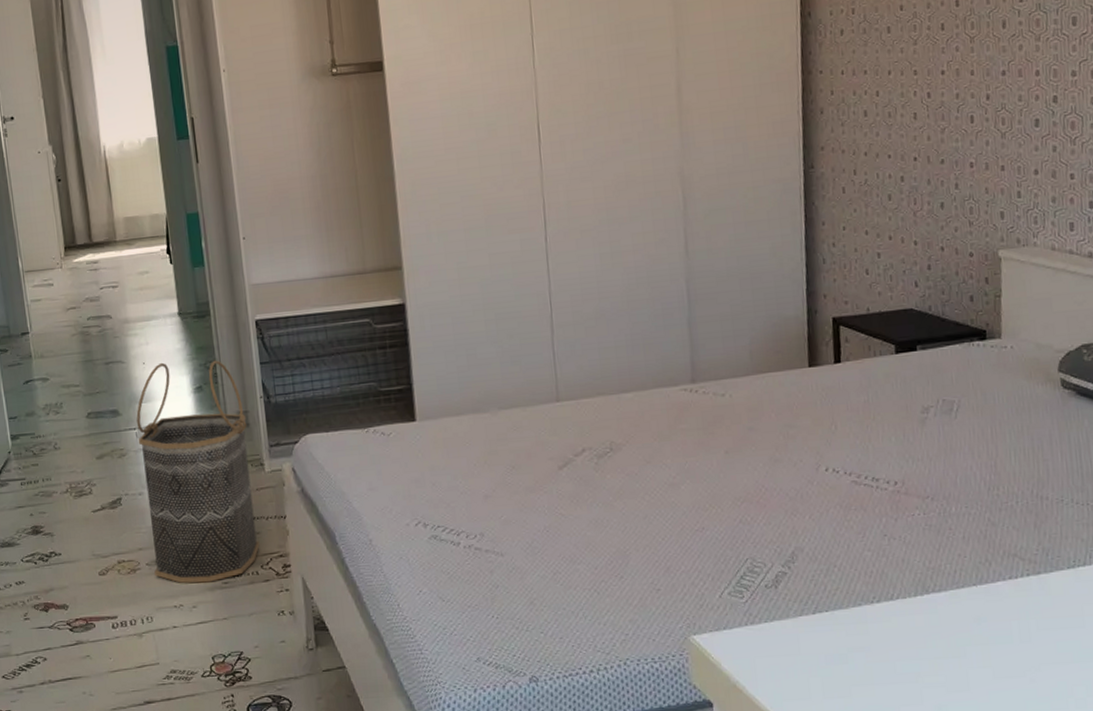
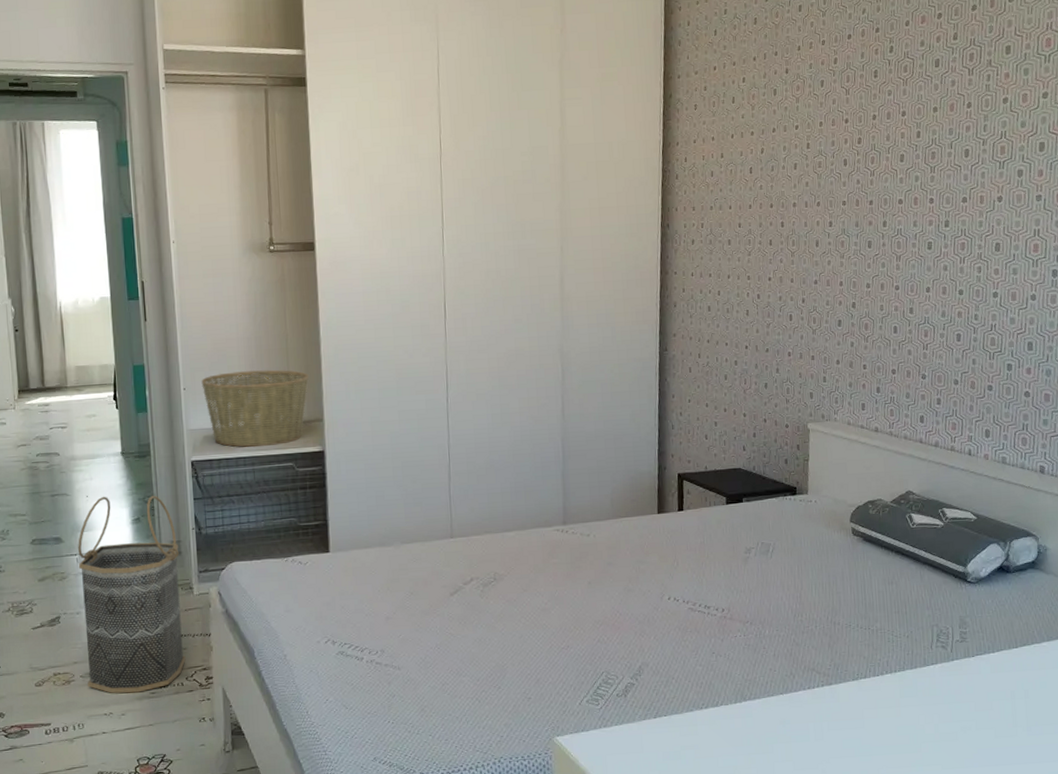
basket: none [262,211,384,303] -> present [201,369,310,447]

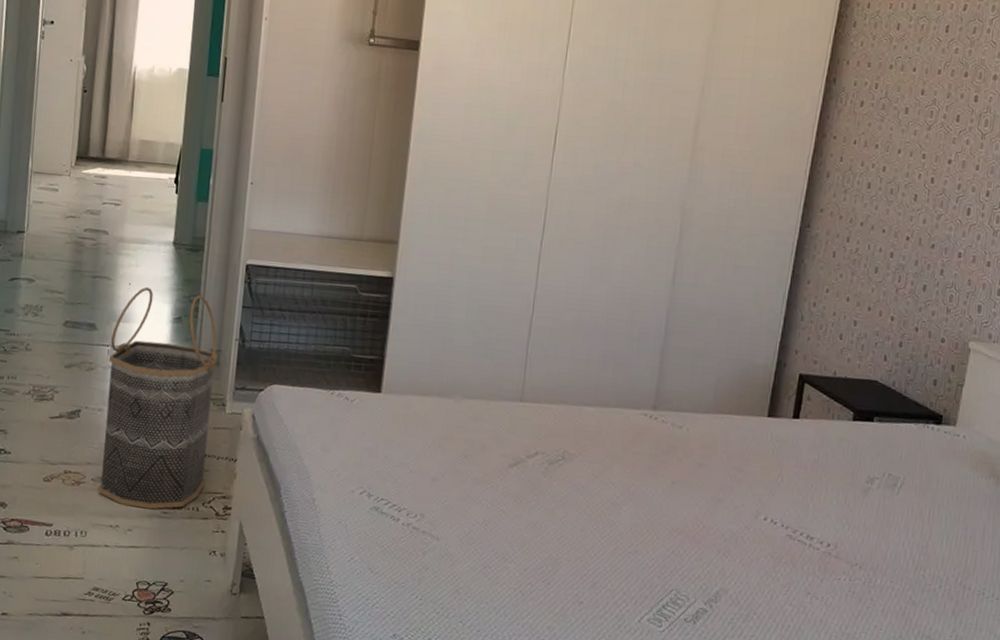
basket: present [201,369,310,447] -> none [271,172,390,262]

